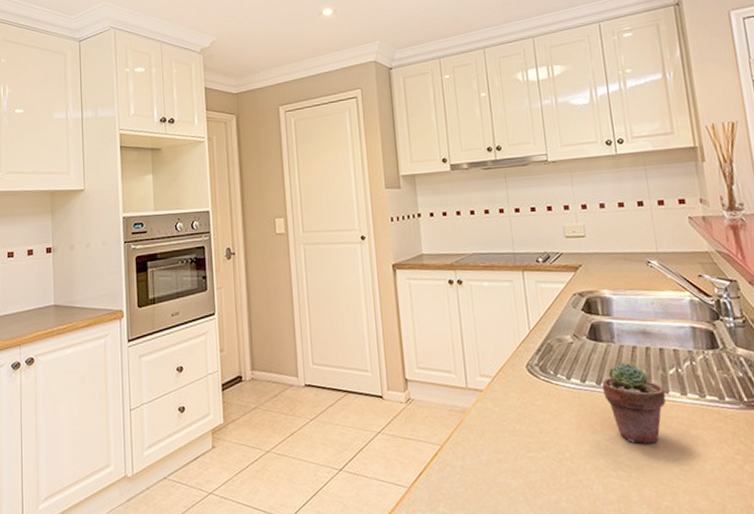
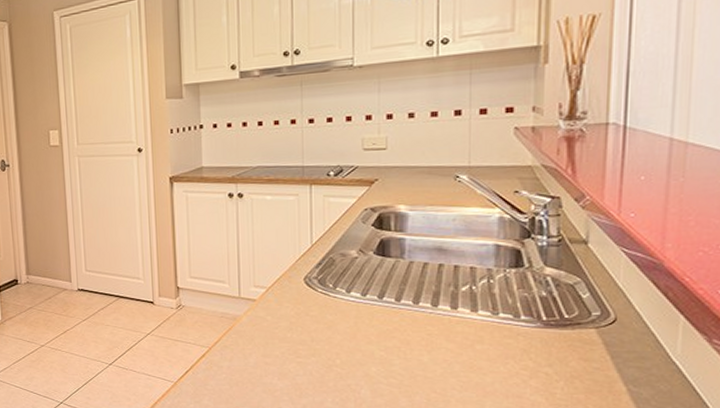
potted succulent: present [602,362,666,444] -> none [385,278,454,355]

